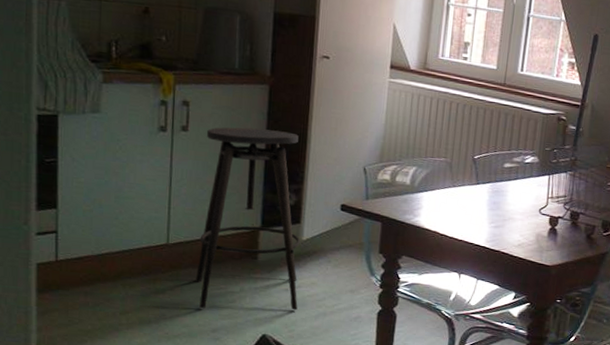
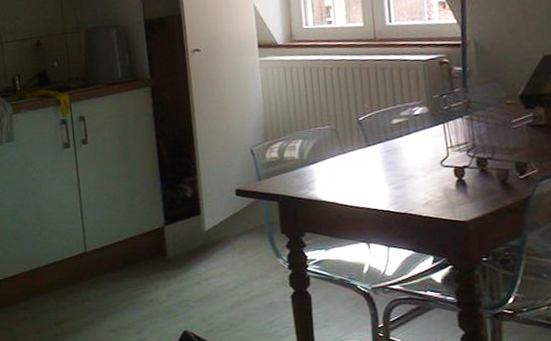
stool: present [195,127,300,311] -> none [104,127,212,312]

